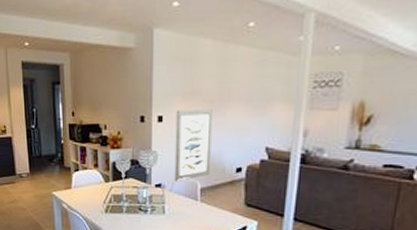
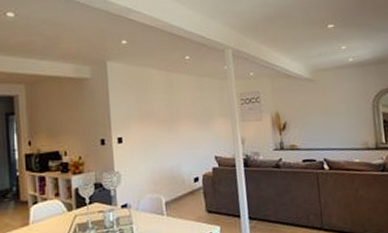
wall art: present [174,110,213,181] -> none [134,128,172,199]

